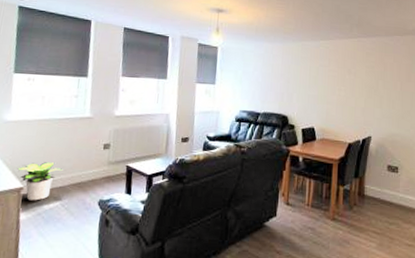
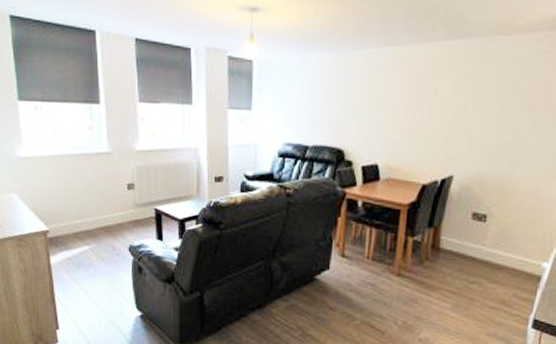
potted plant: present [16,161,64,201] -> none [38,203,88,245]

